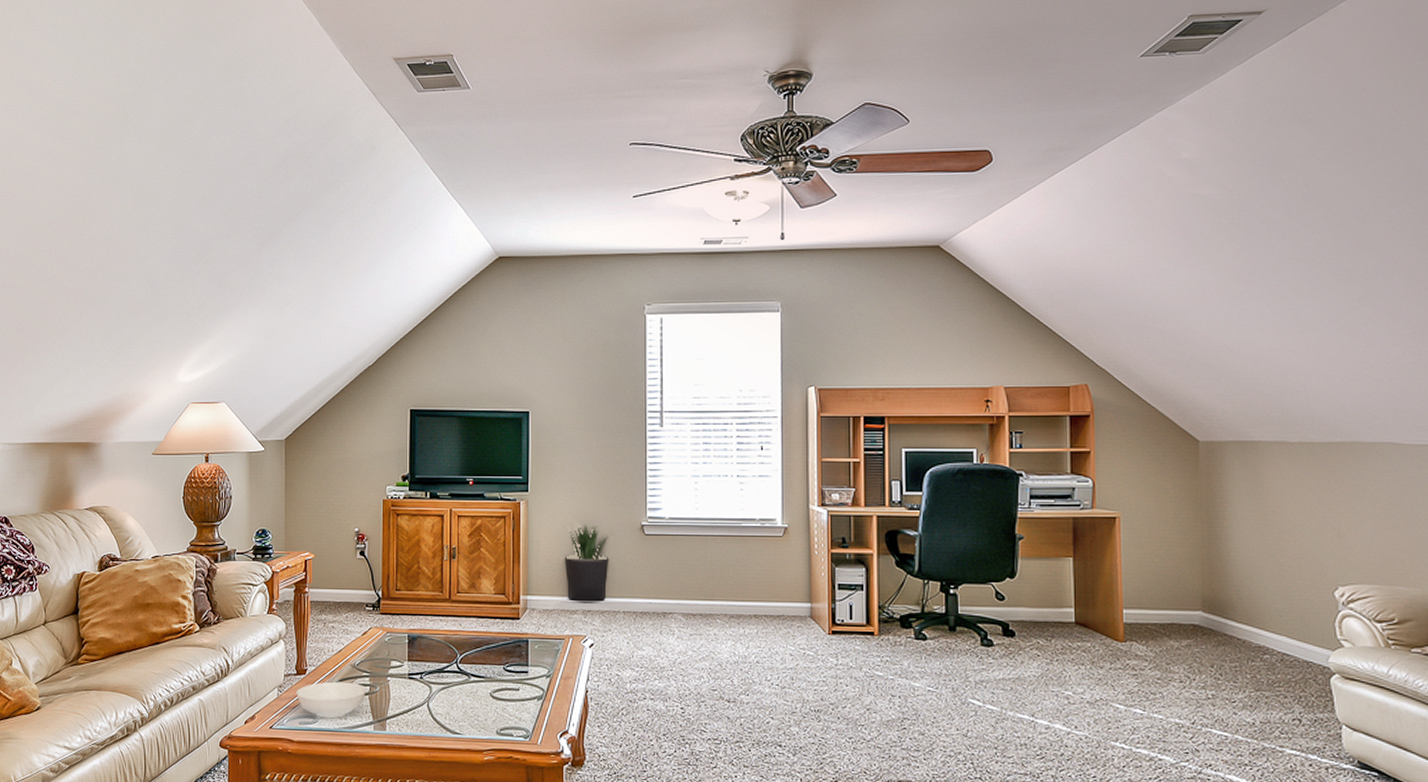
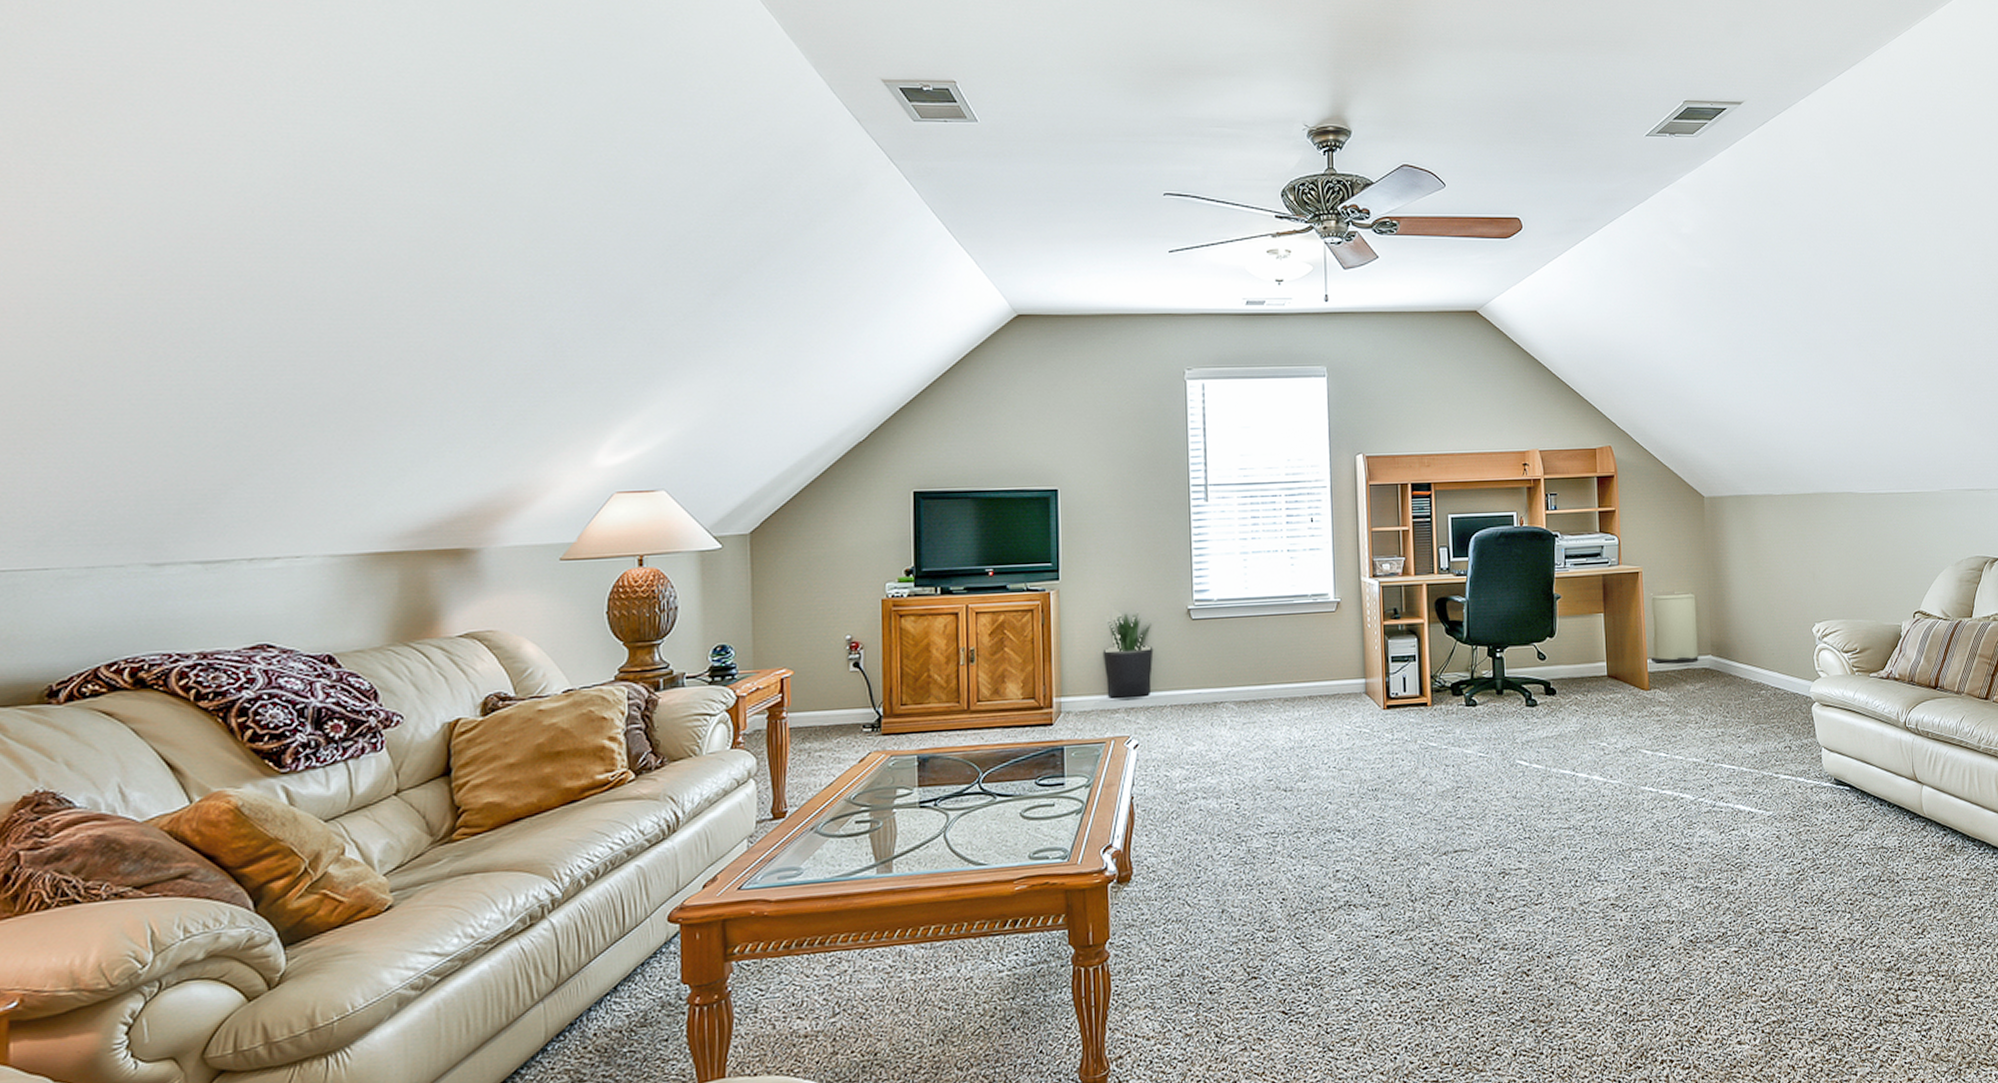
bowl: present [296,681,367,719] -> none [773,820,867,868]
pedal bin: none [1126,541,1186,619] -> present [1650,592,1699,665]

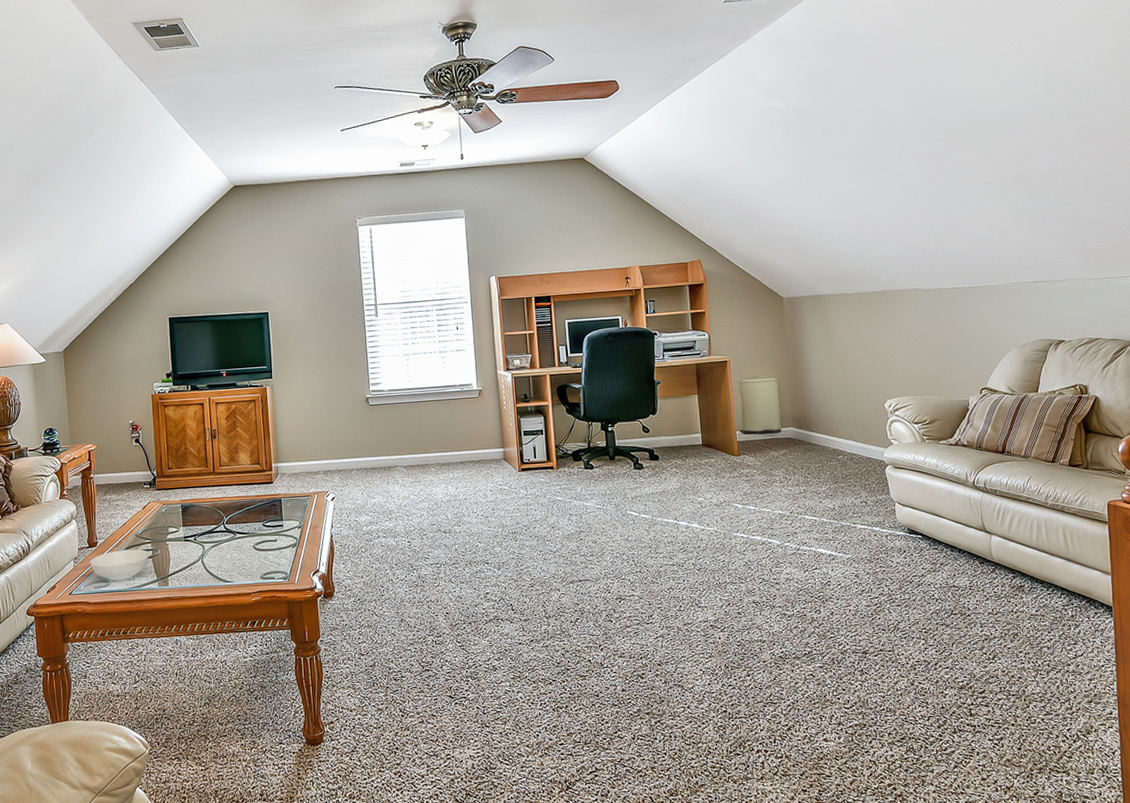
bowl: none [773,820,867,868] -> present [90,549,150,581]
planter: present [1104,613,1154,700] -> none [307,401,342,465]

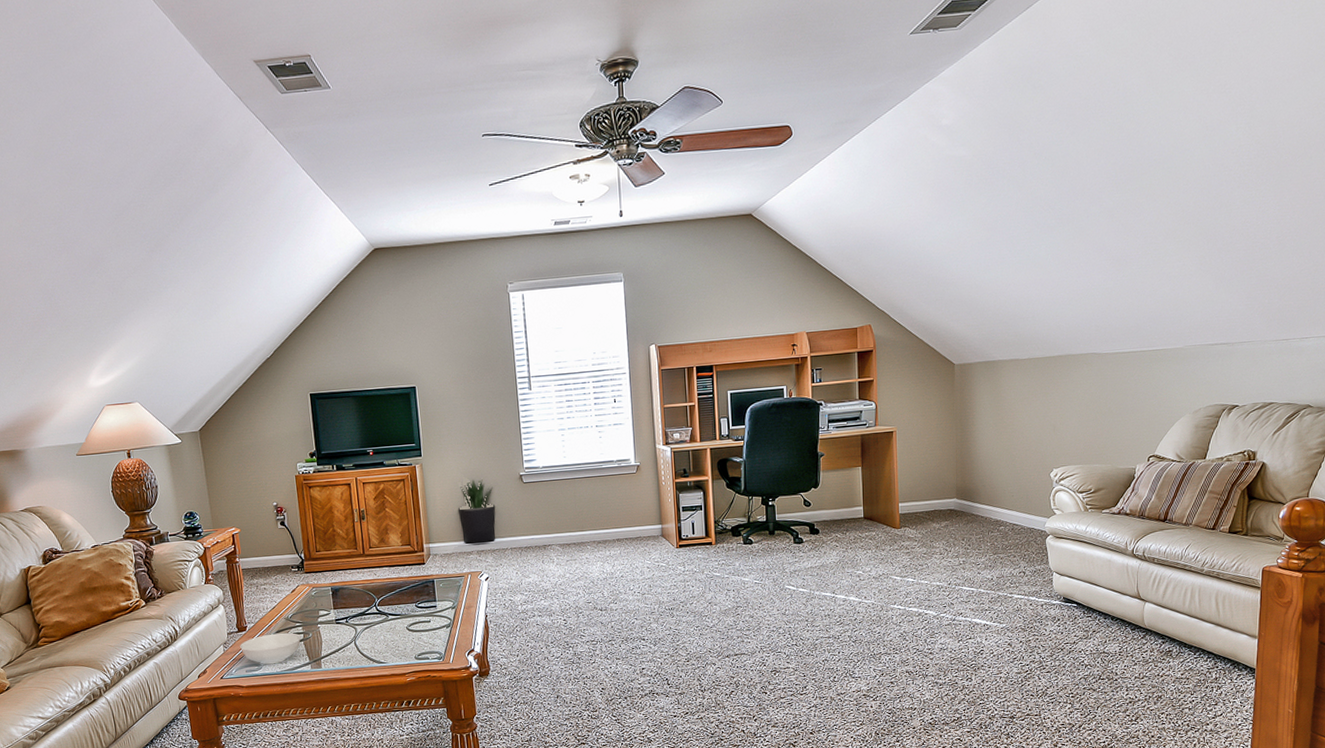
planter: none [307,401,342,465] -> present [458,479,496,545]
pedal bin: present [737,376,782,436] -> none [901,447,945,507]

